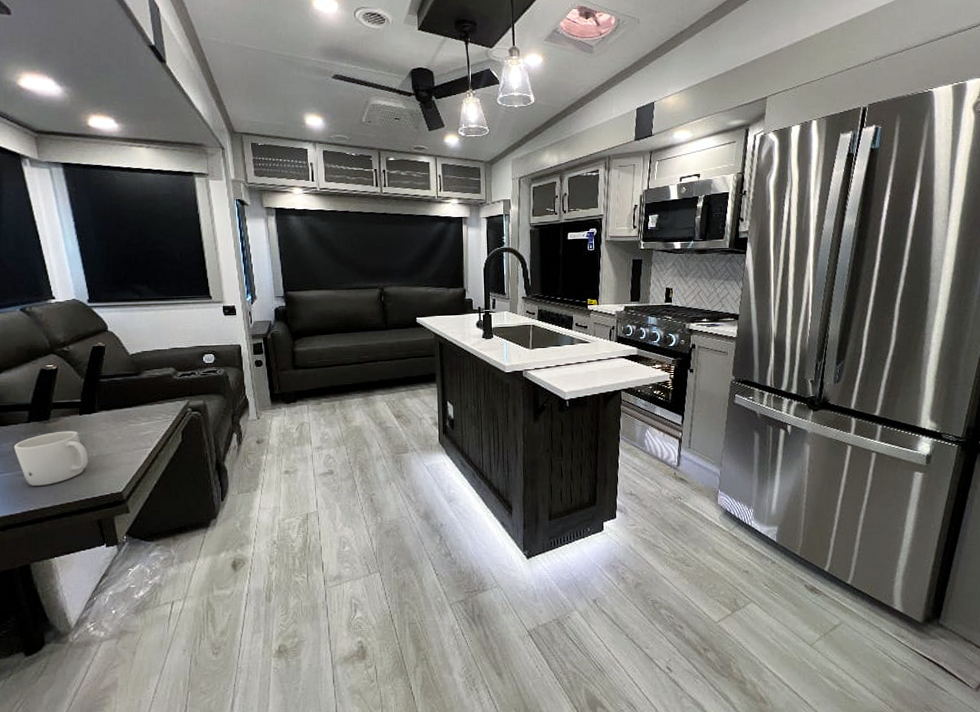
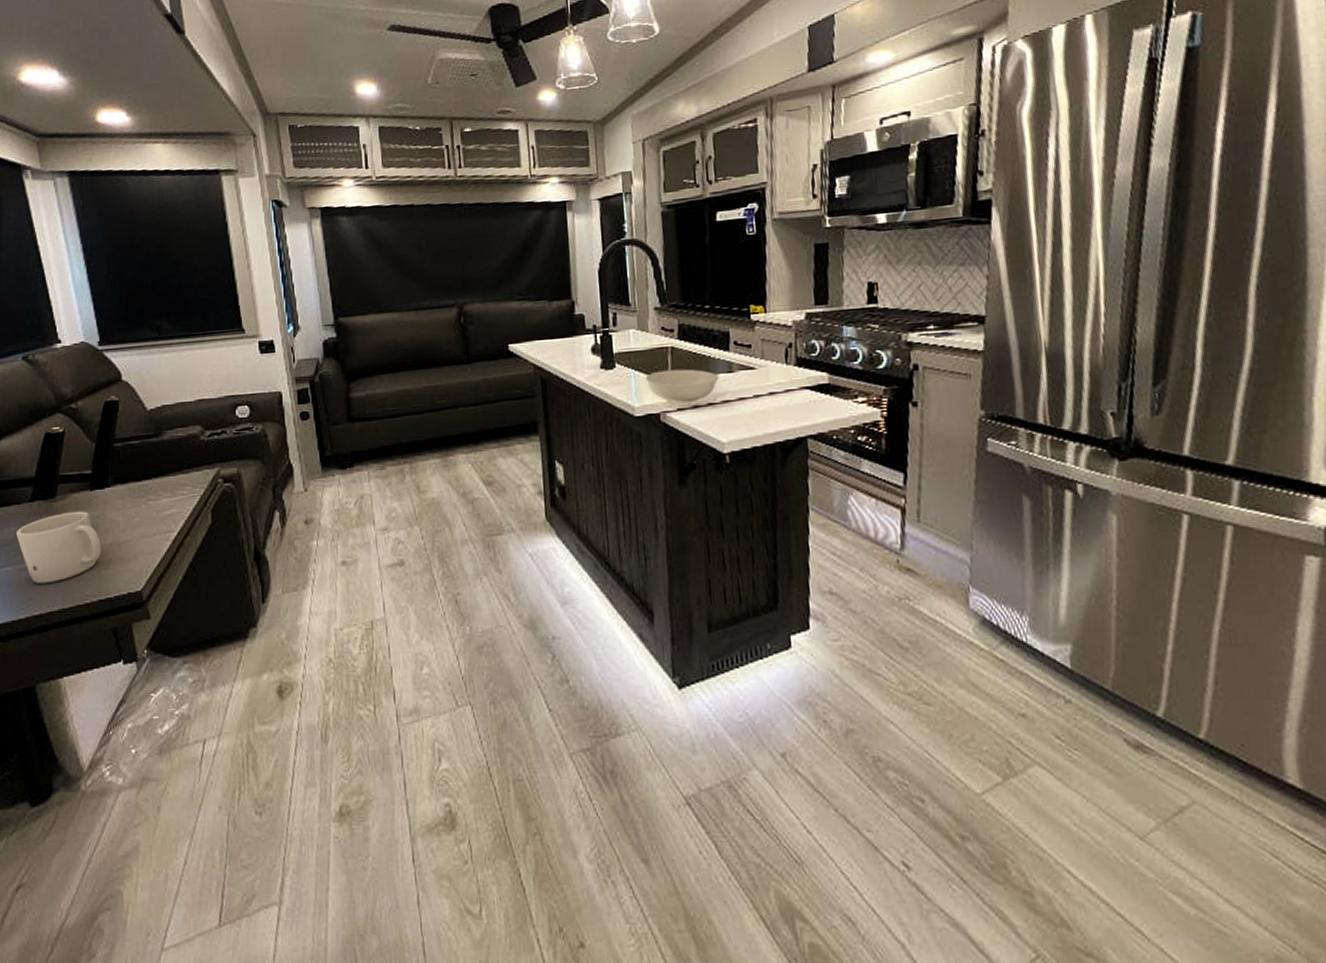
bowl: none [513,341,564,366] -> present [645,369,719,405]

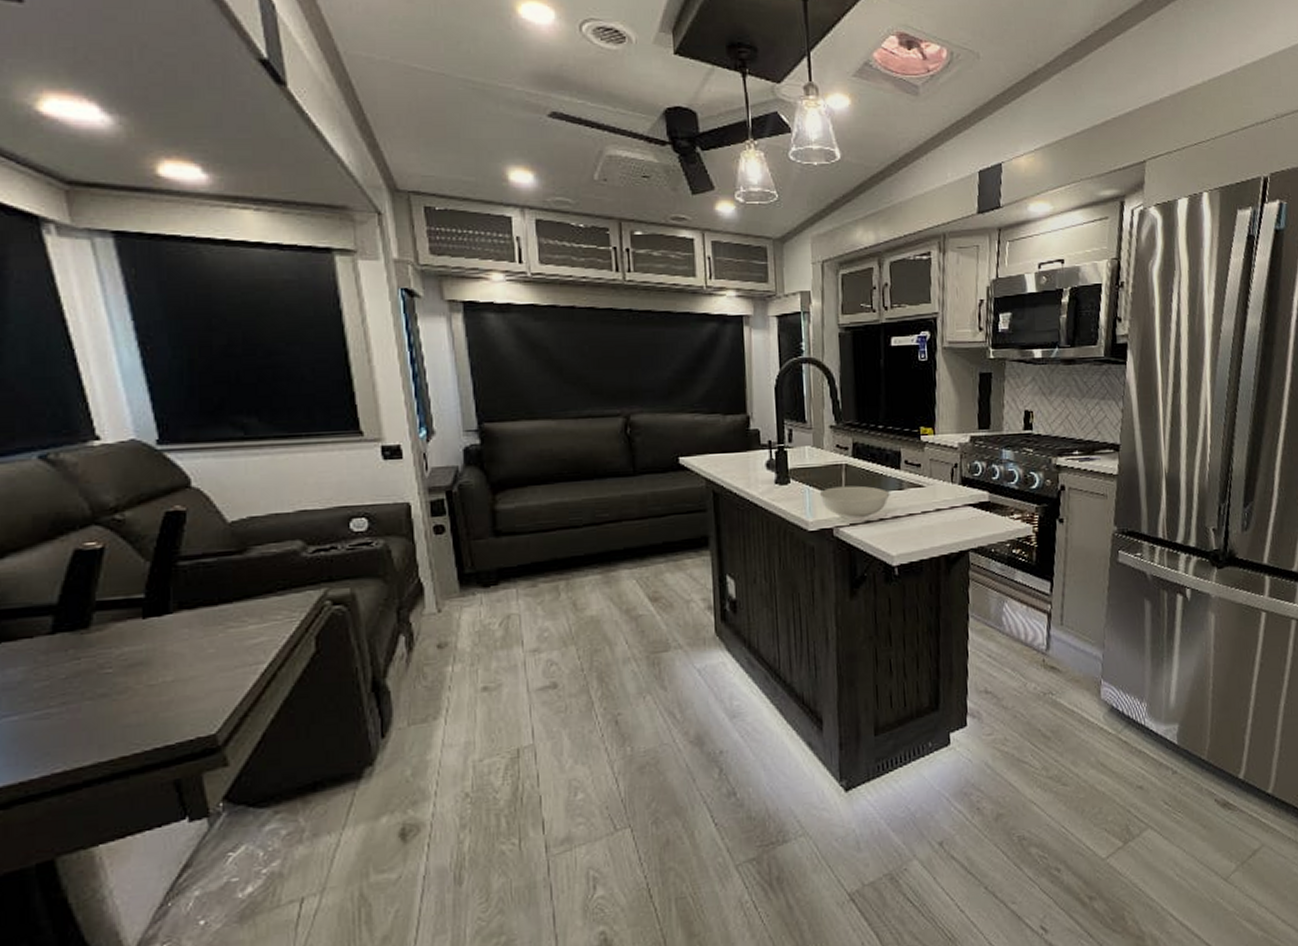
mug: present [15,510,102,585] -> none [26,643,159,736]

